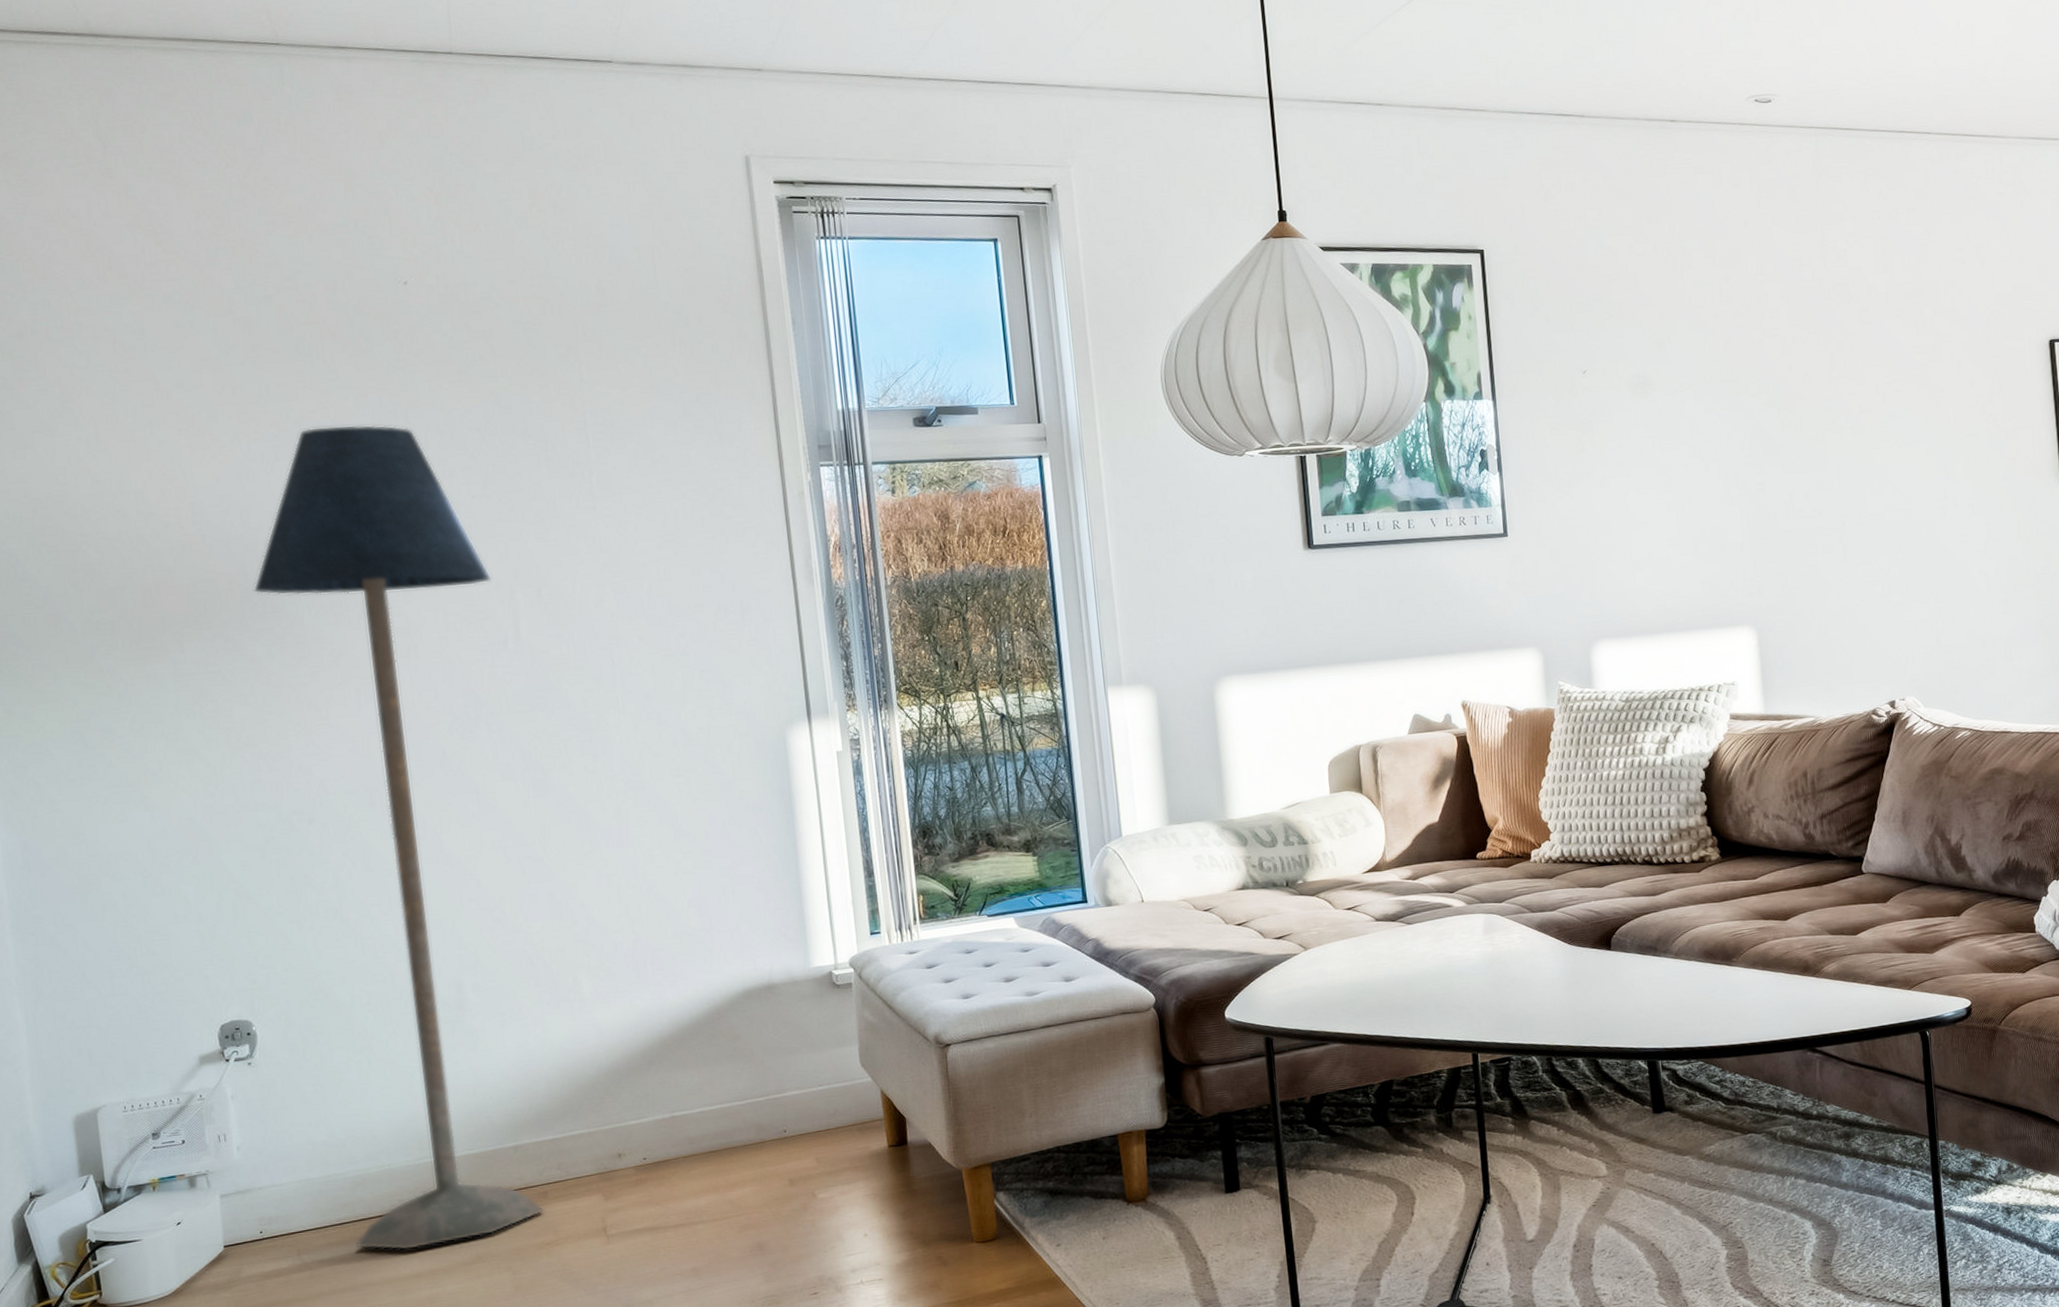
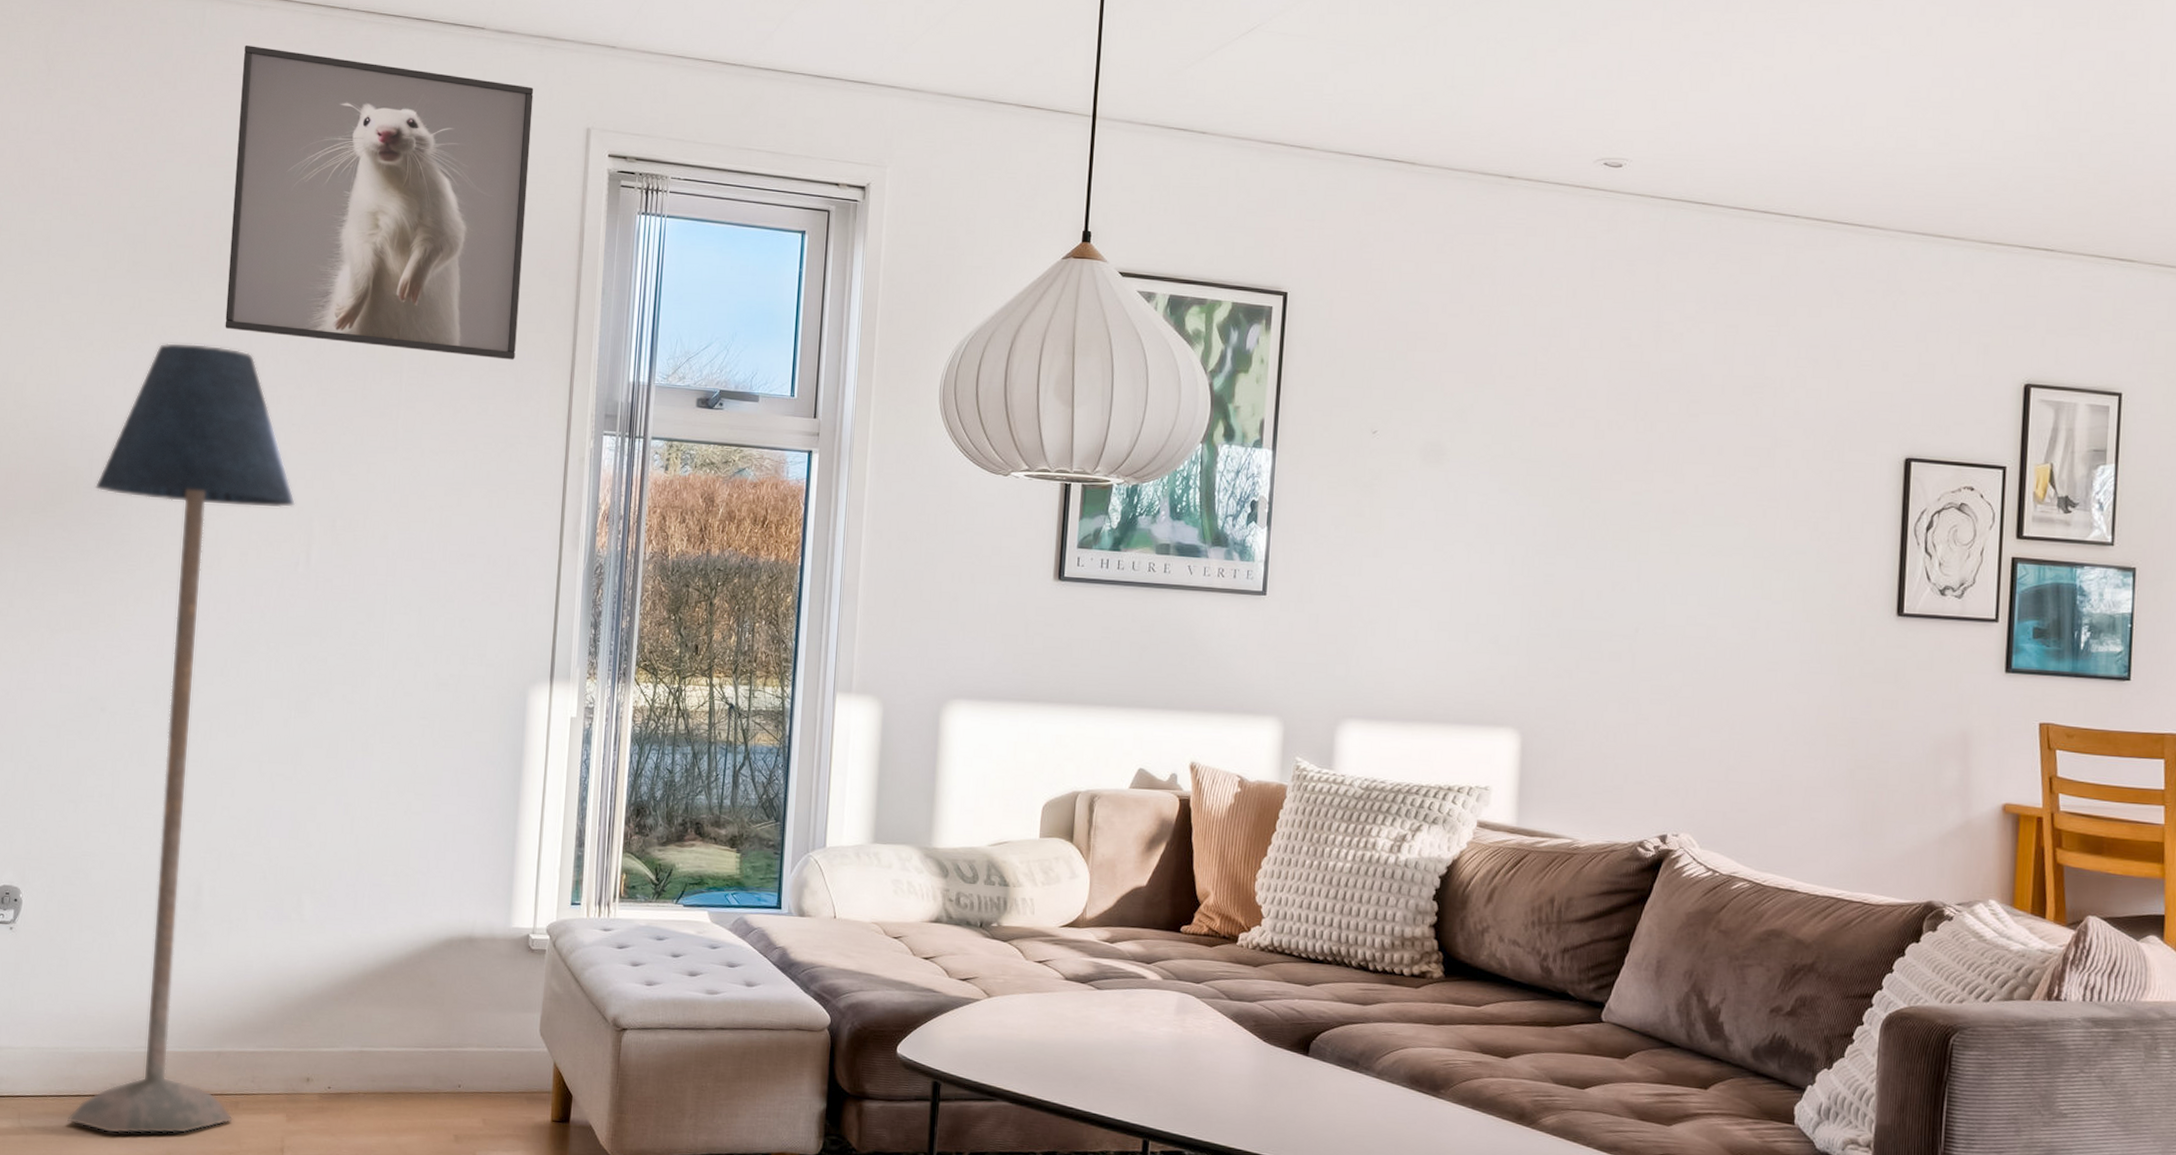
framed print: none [337,100,710,406] -> present [225,44,534,360]

